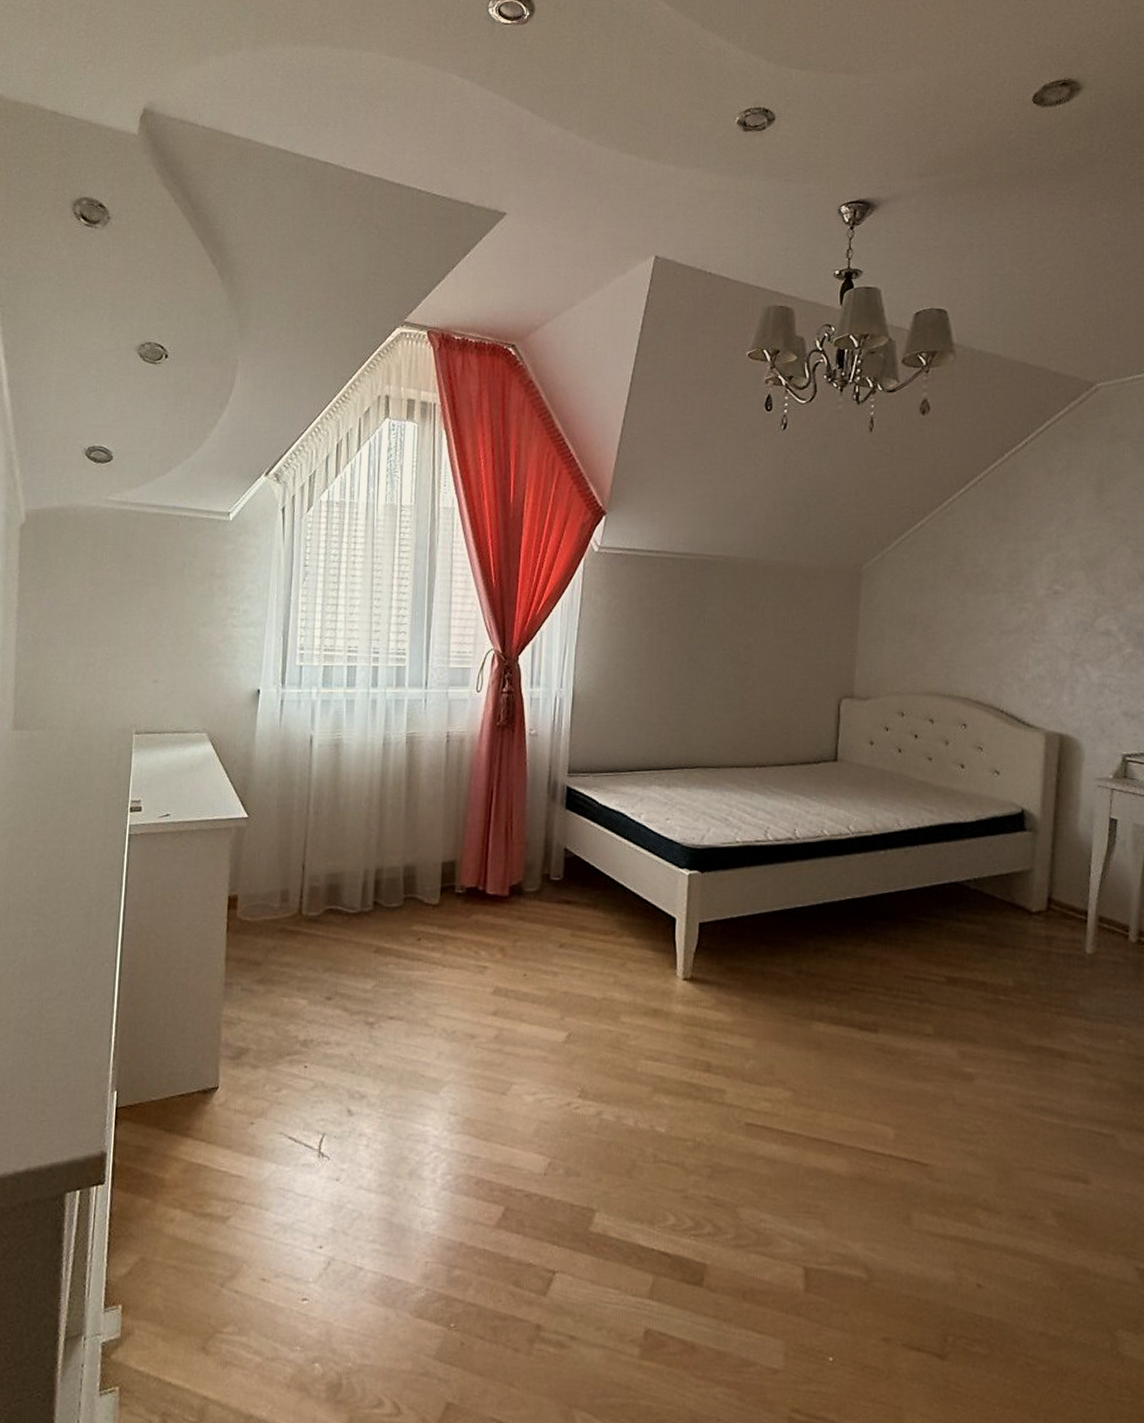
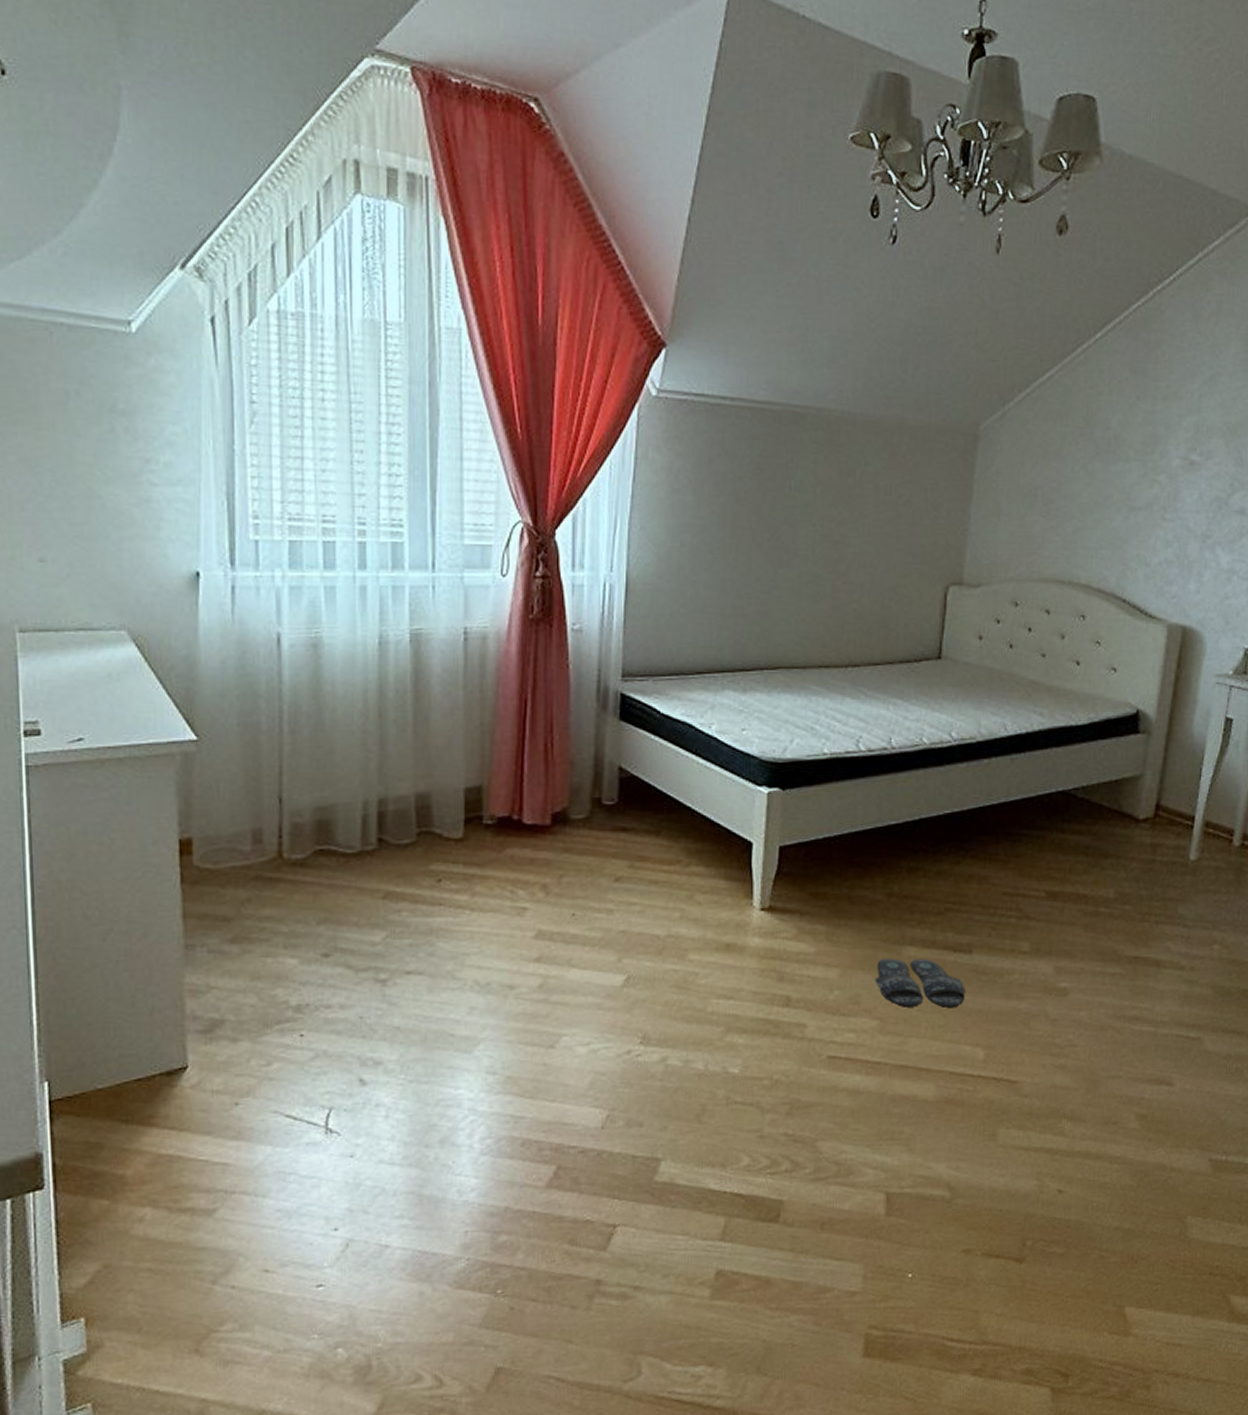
slippers: none [787,1032,873,1085] -> present [875,958,965,1009]

